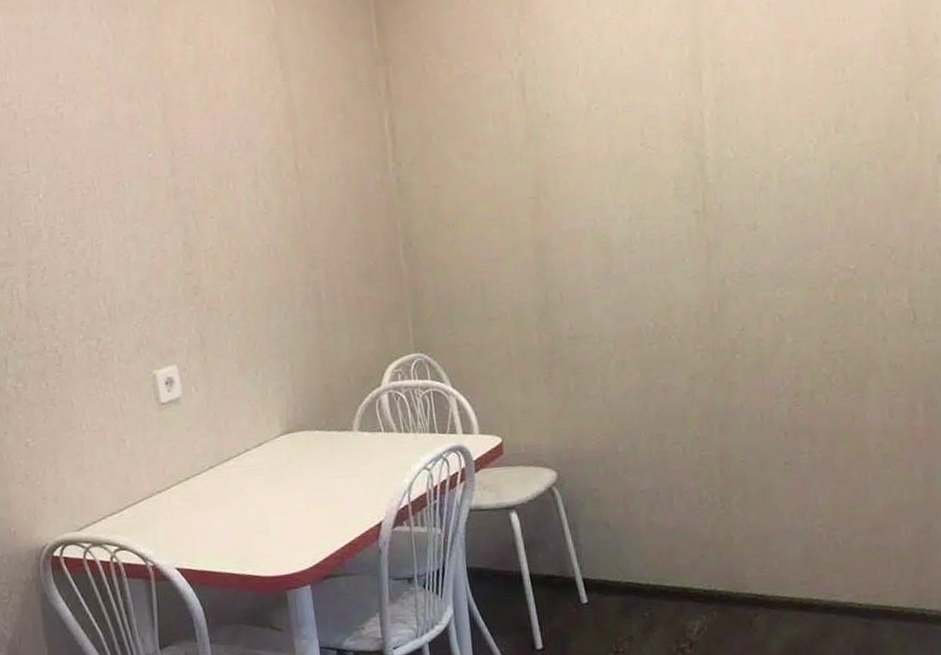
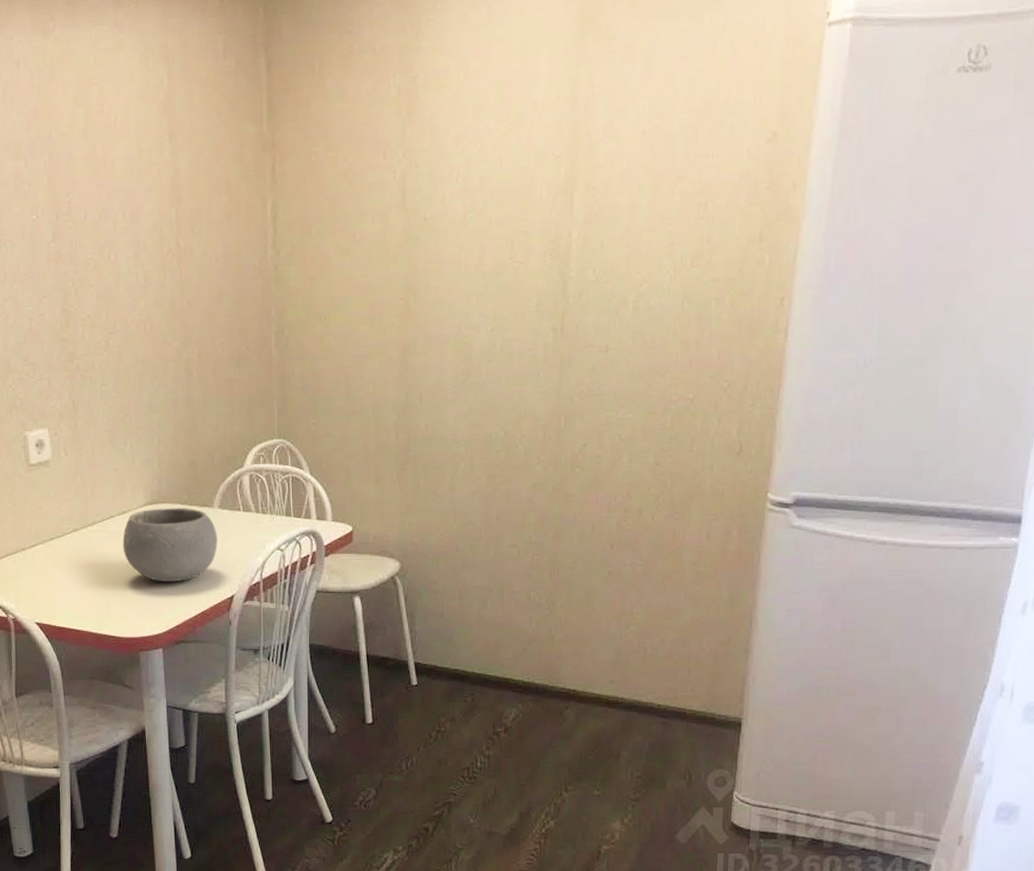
bowl: none [260,433,361,514] -> present [122,507,218,582]

